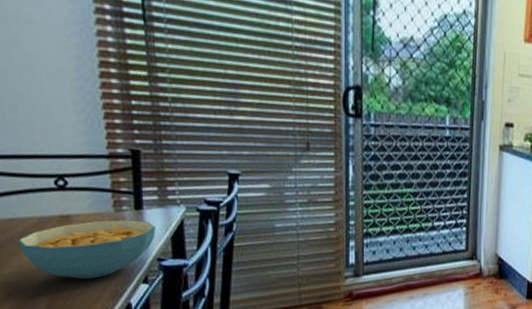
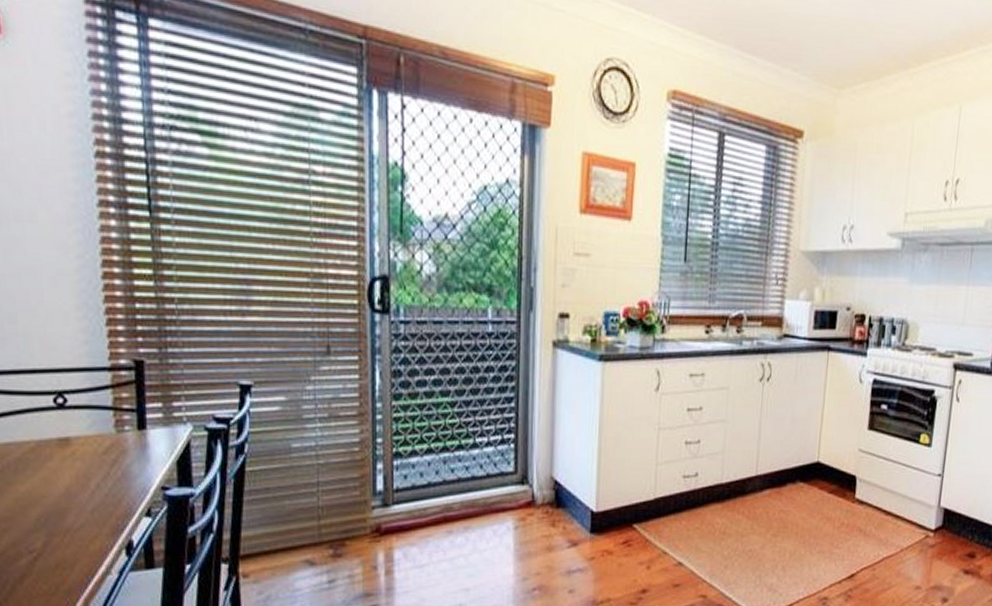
cereal bowl: present [17,220,156,279] -> none [14,442,160,512]

